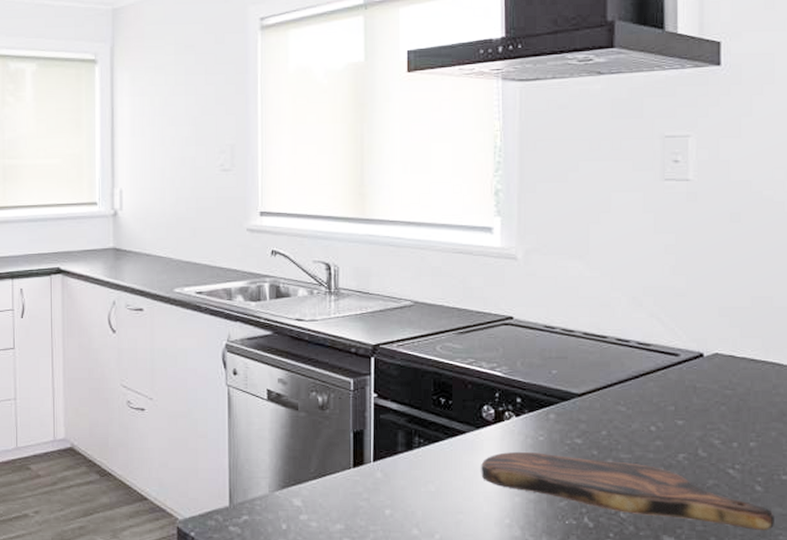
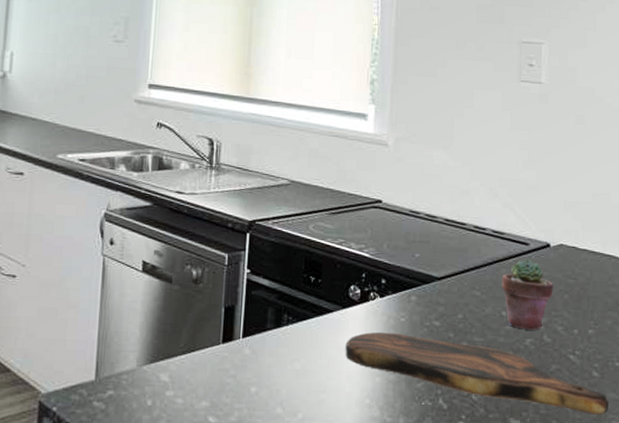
potted succulent: none [649,371,708,445] -> present [501,259,554,330]

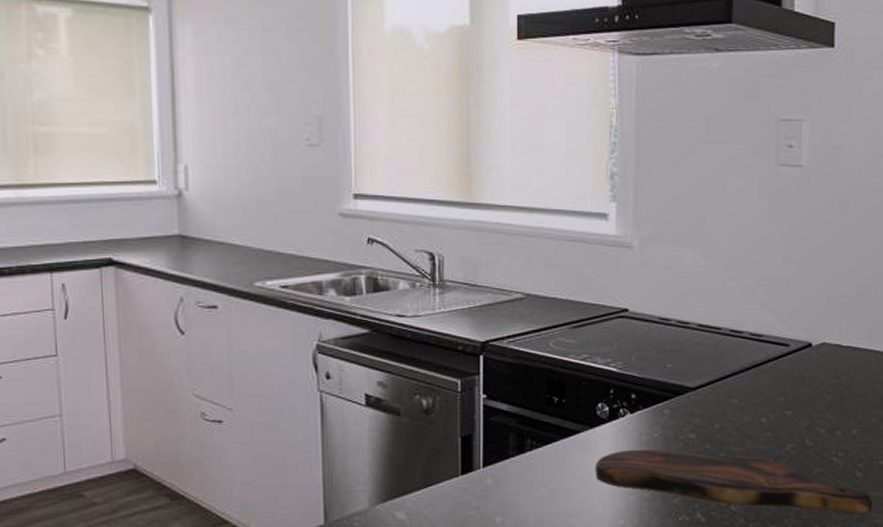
potted succulent: present [501,259,554,330] -> none [760,361,816,435]

